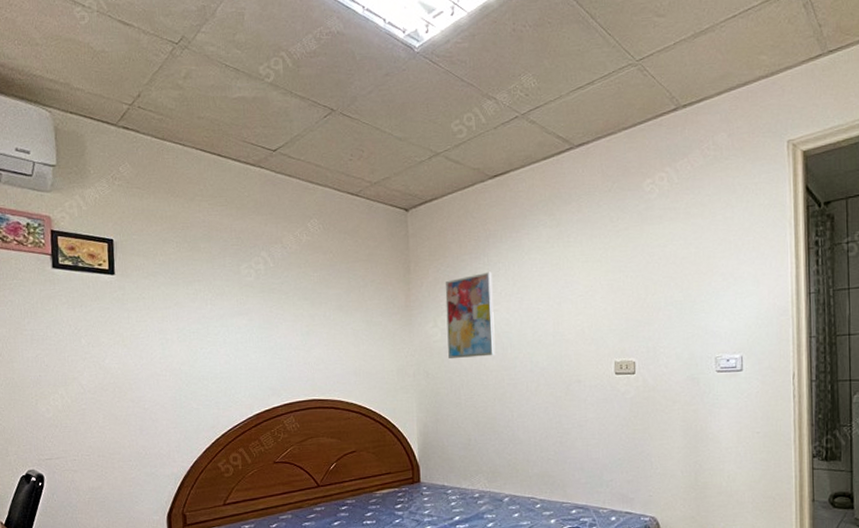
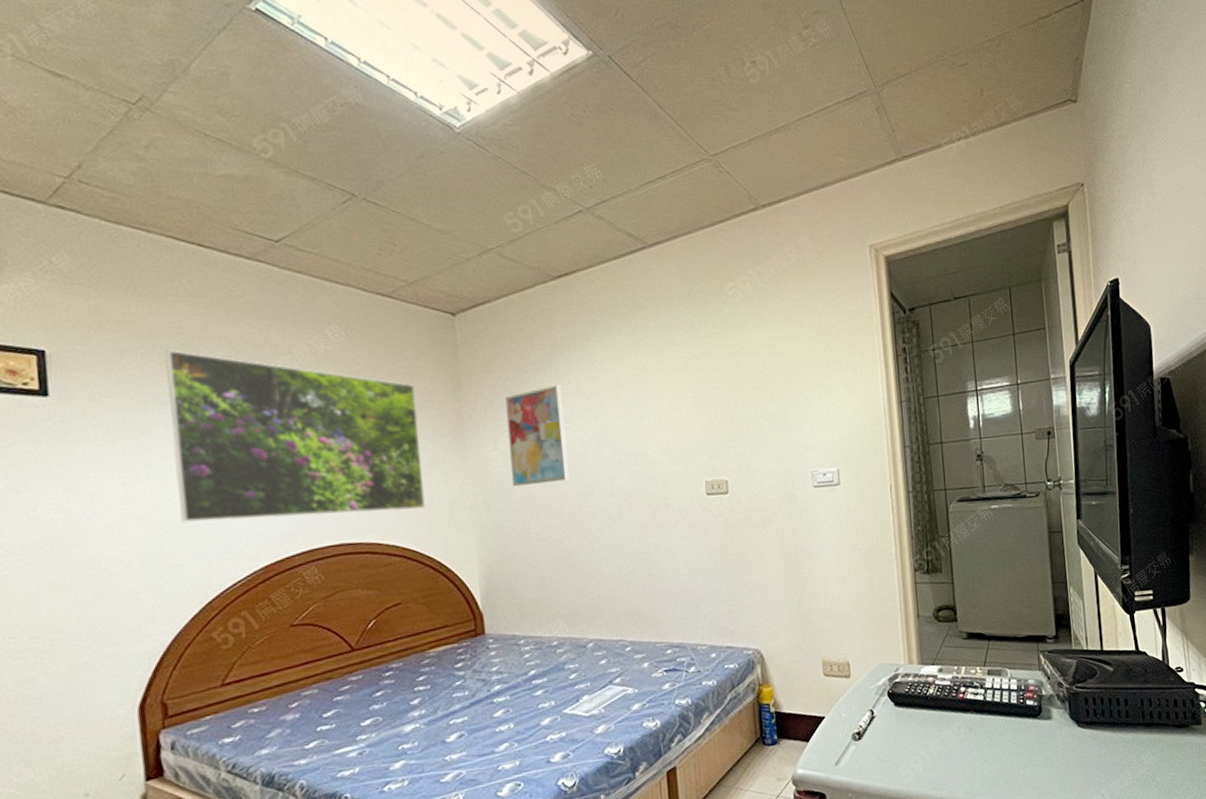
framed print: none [192,239,379,376] -> present [165,350,427,523]

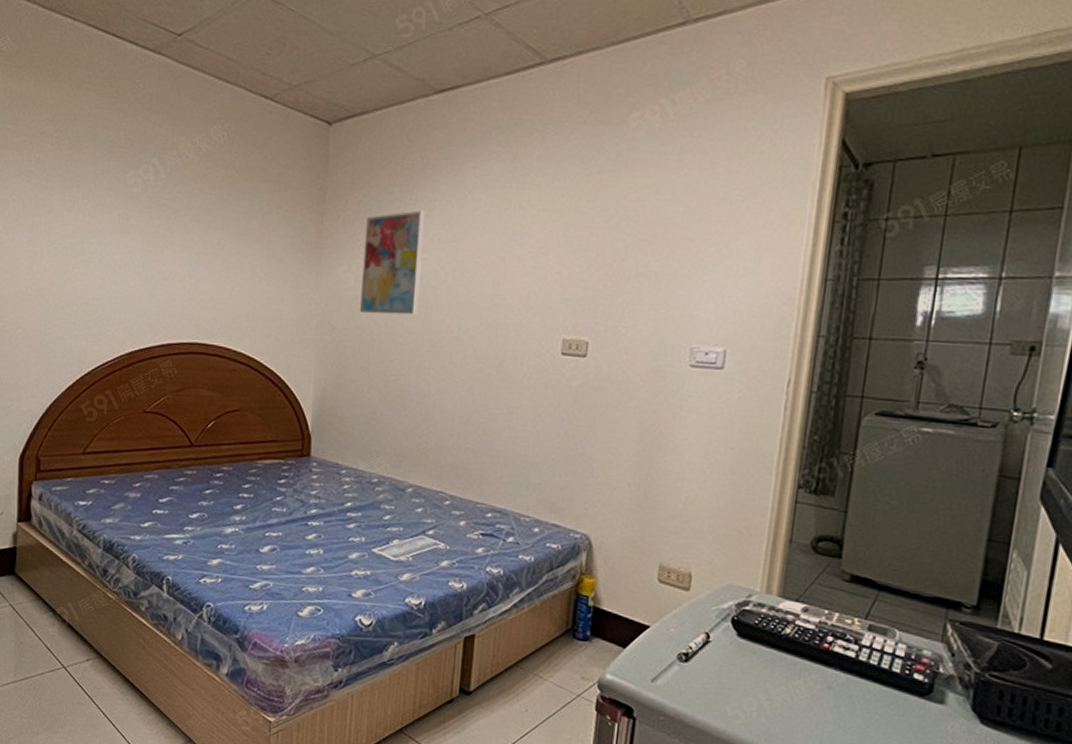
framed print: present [165,350,427,523] -> none [69,136,282,322]

